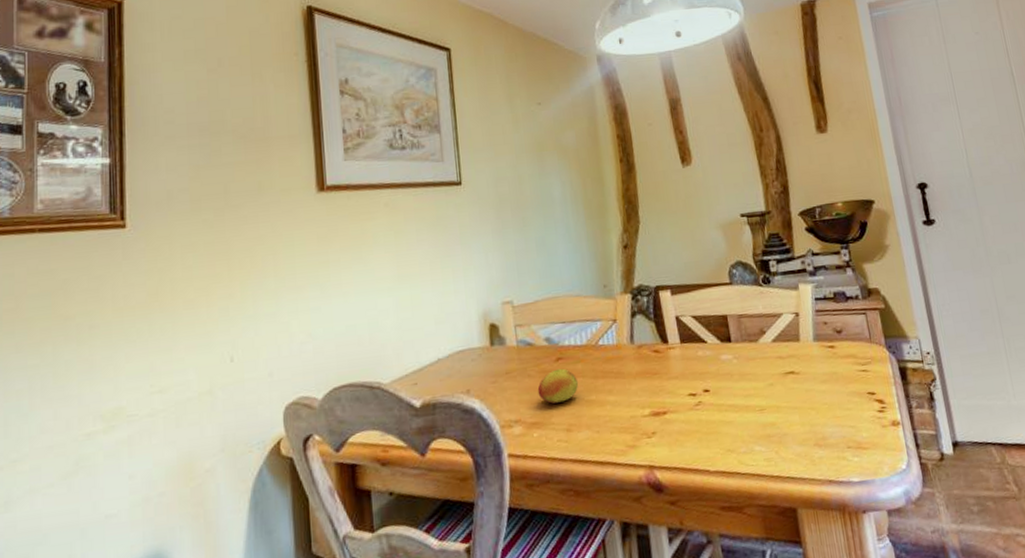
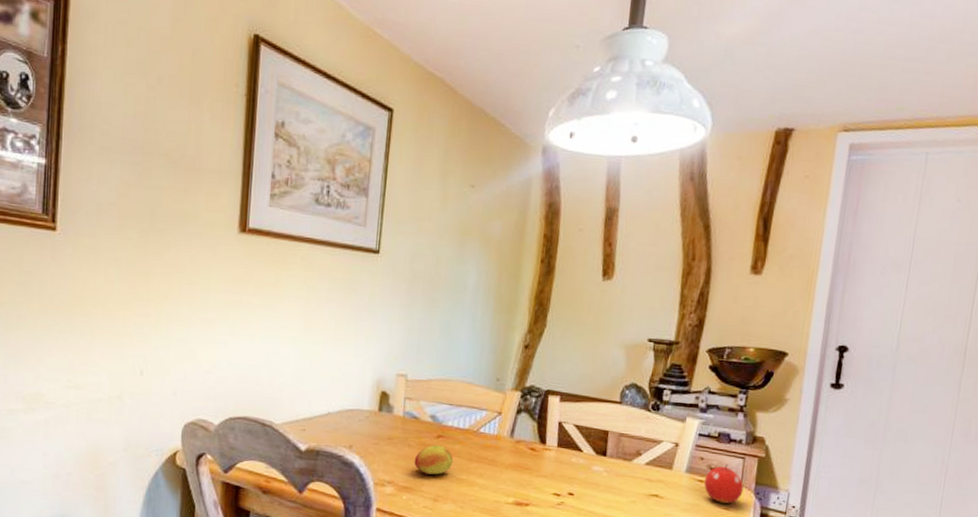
fruit: none [834,323,876,366] -> present [704,463,744,504]

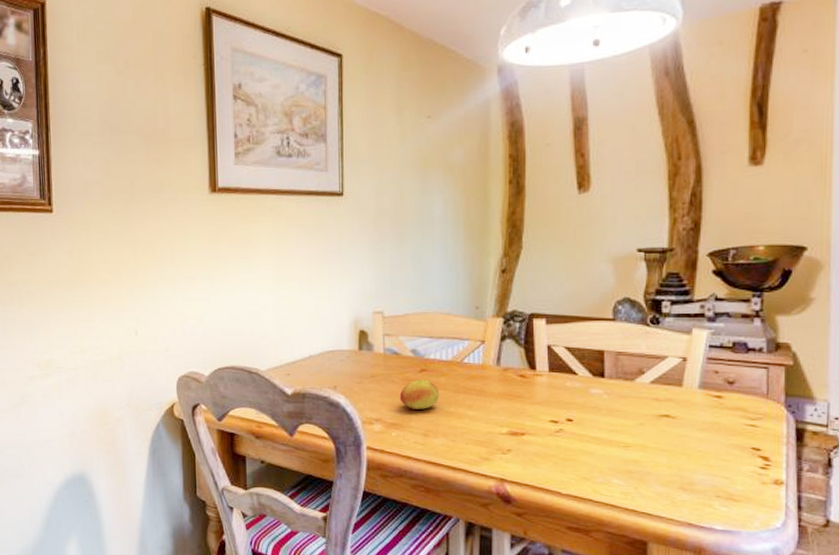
fruit: present [704,463,744,504] -> none [723,375,771,419]

